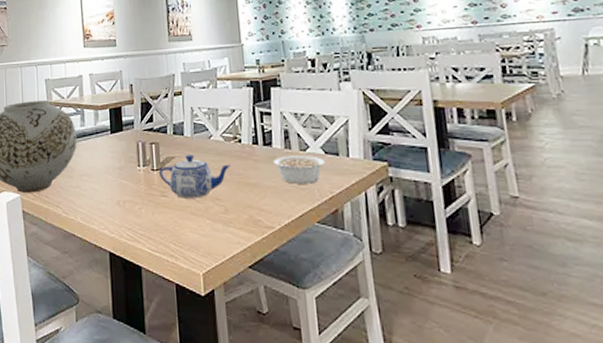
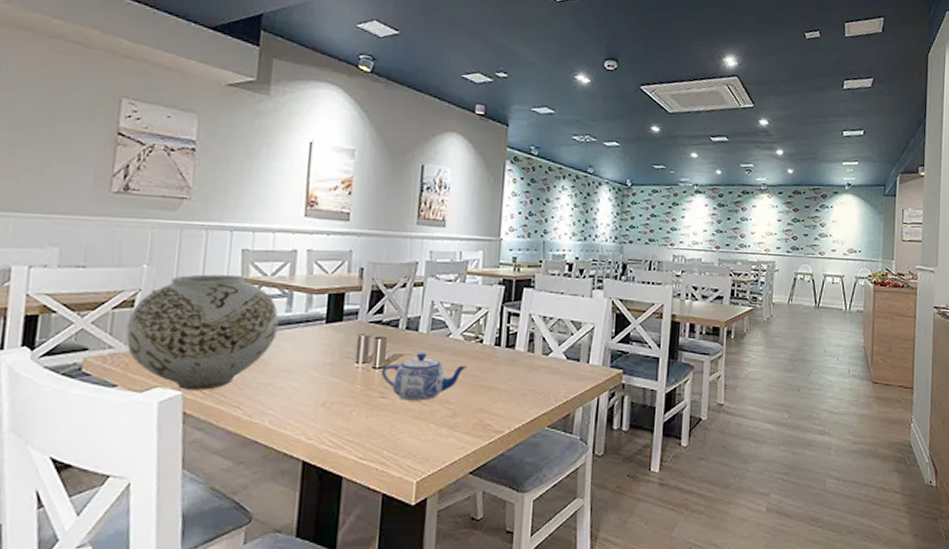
legume: present [273,155,326,184] -> none [513,359,566,388]

